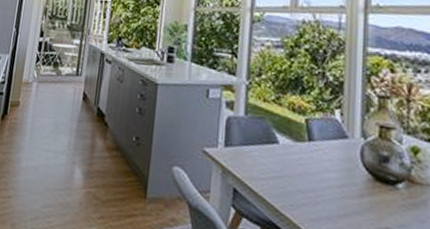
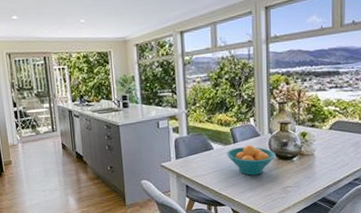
fruit bowl: none [296,147,371,198] -> present [226,145,276,176]

